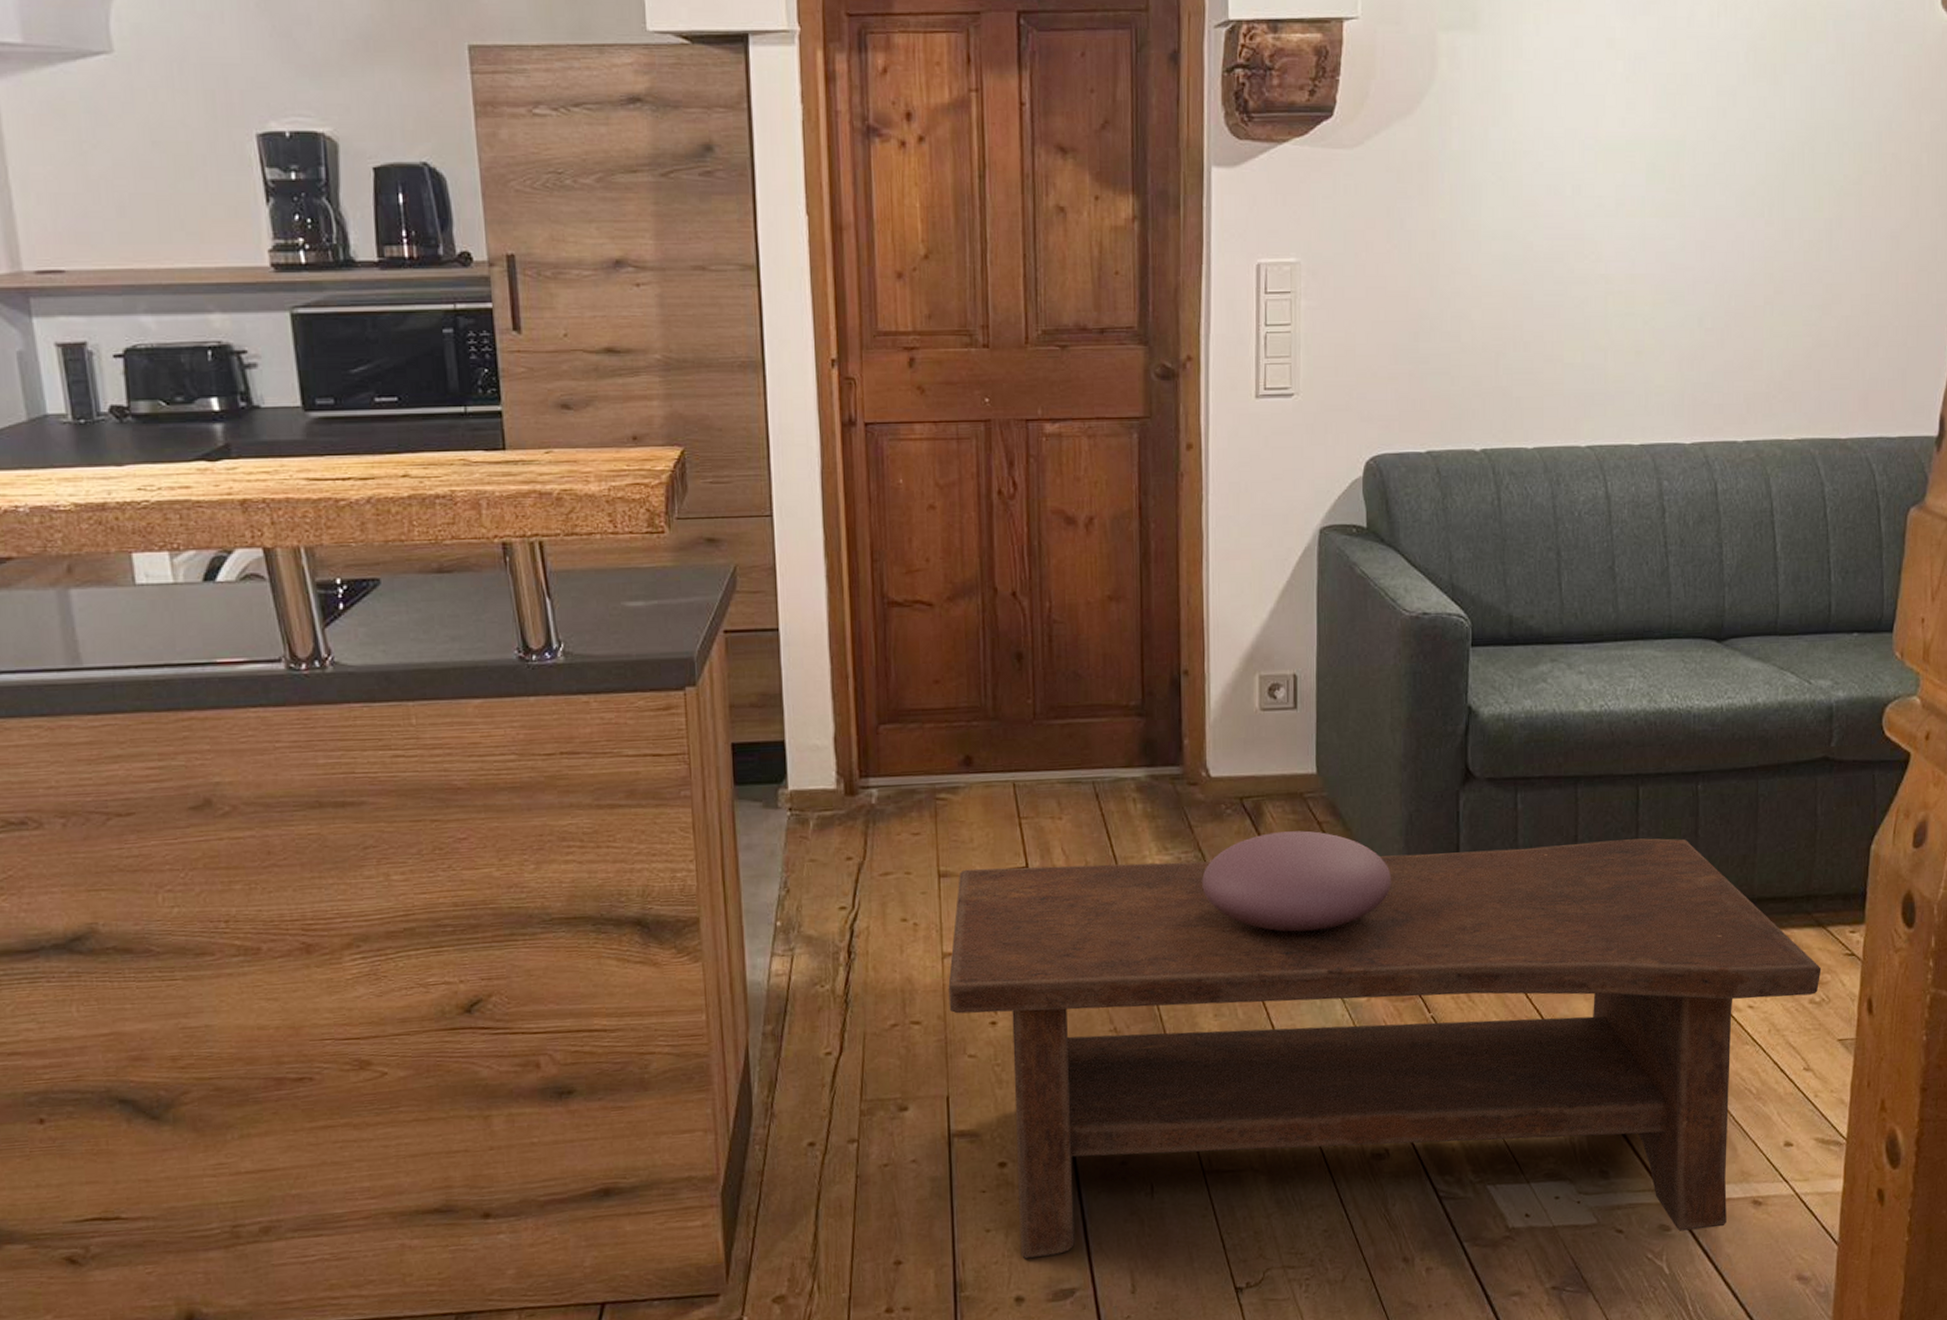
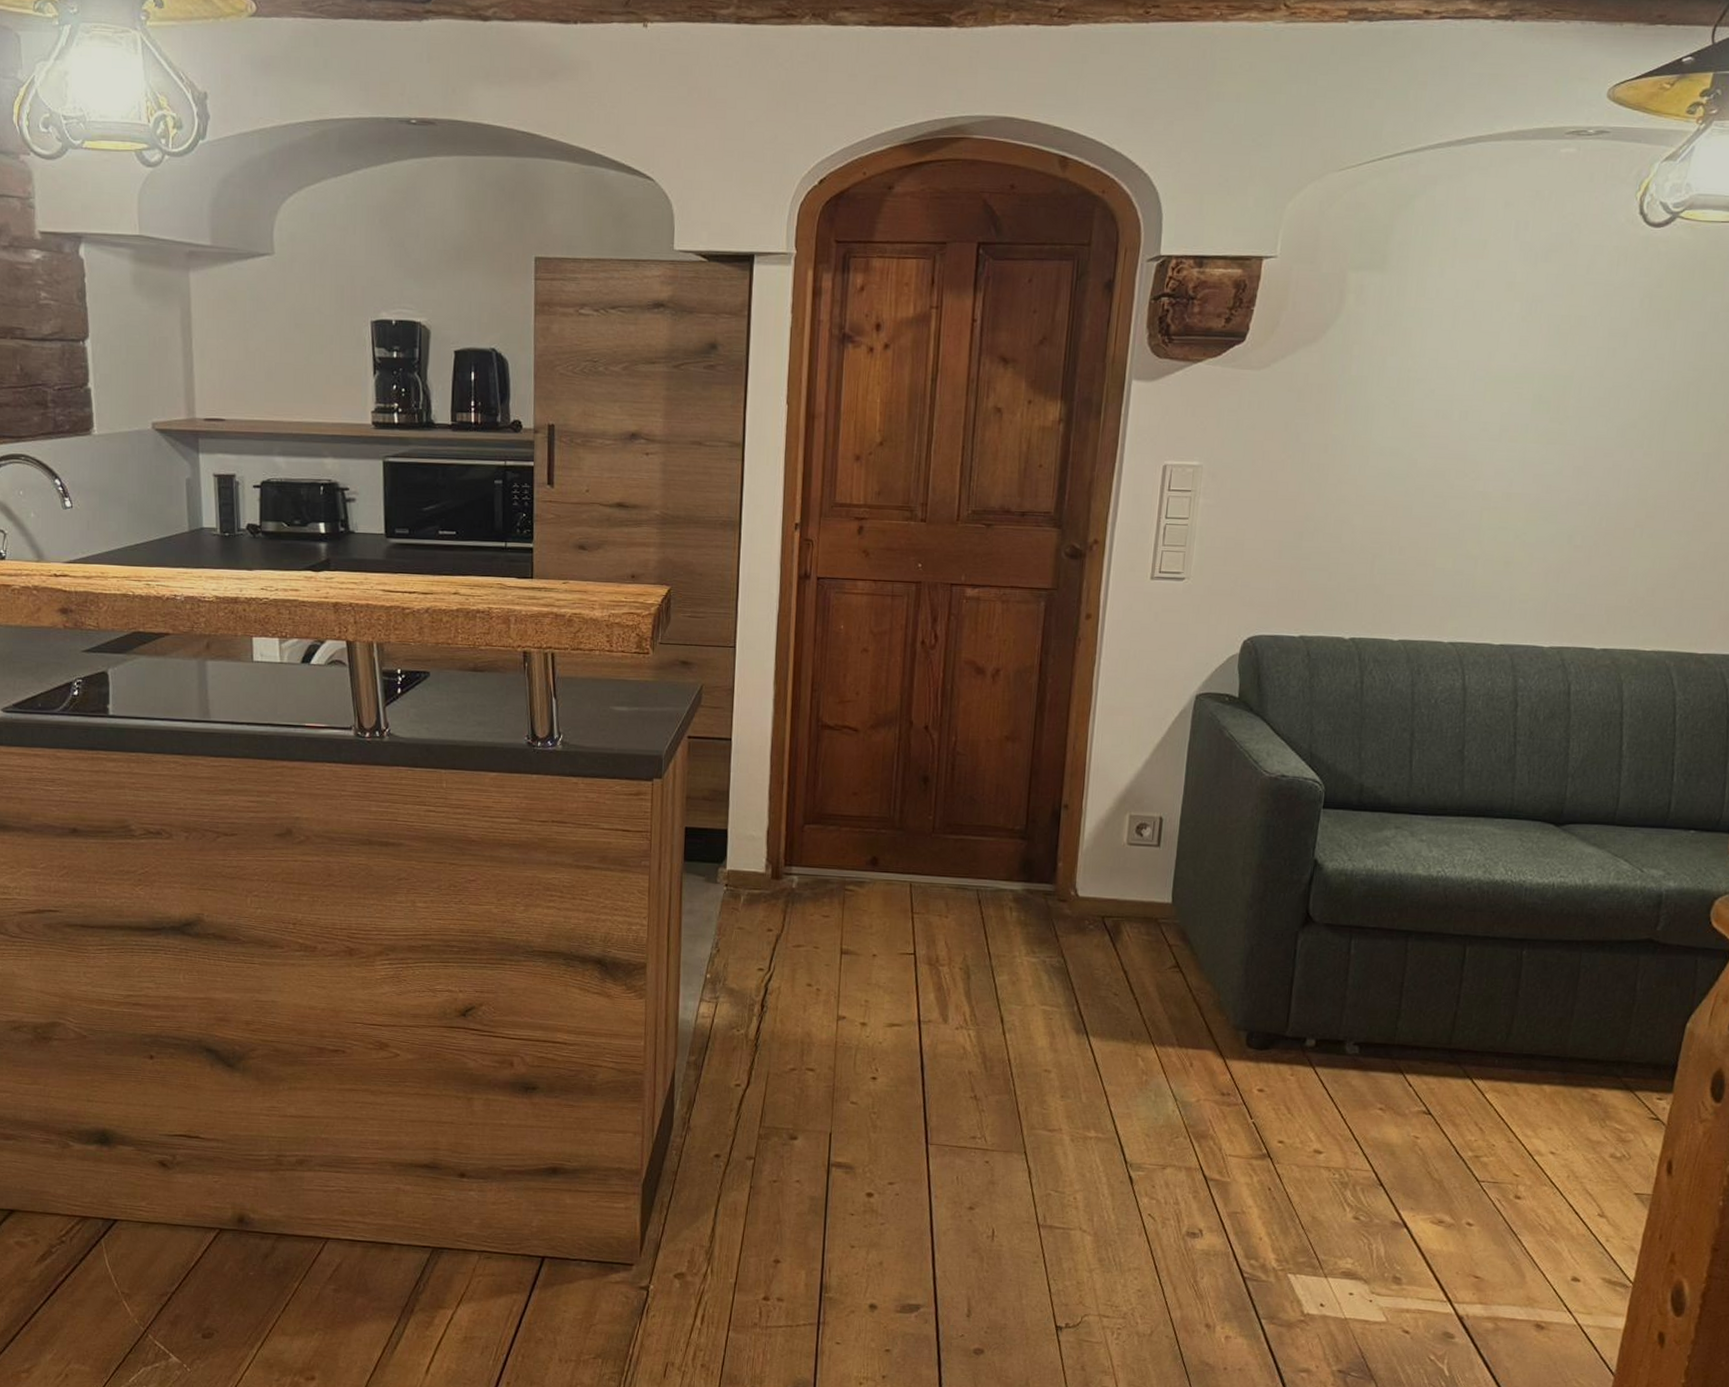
coffee table: present [948,838,1822,1259] -> none [839,950,1626,1343]
decorative bowl: present [1202,830,1392,932] -> none [1061,949,1230,1037]

